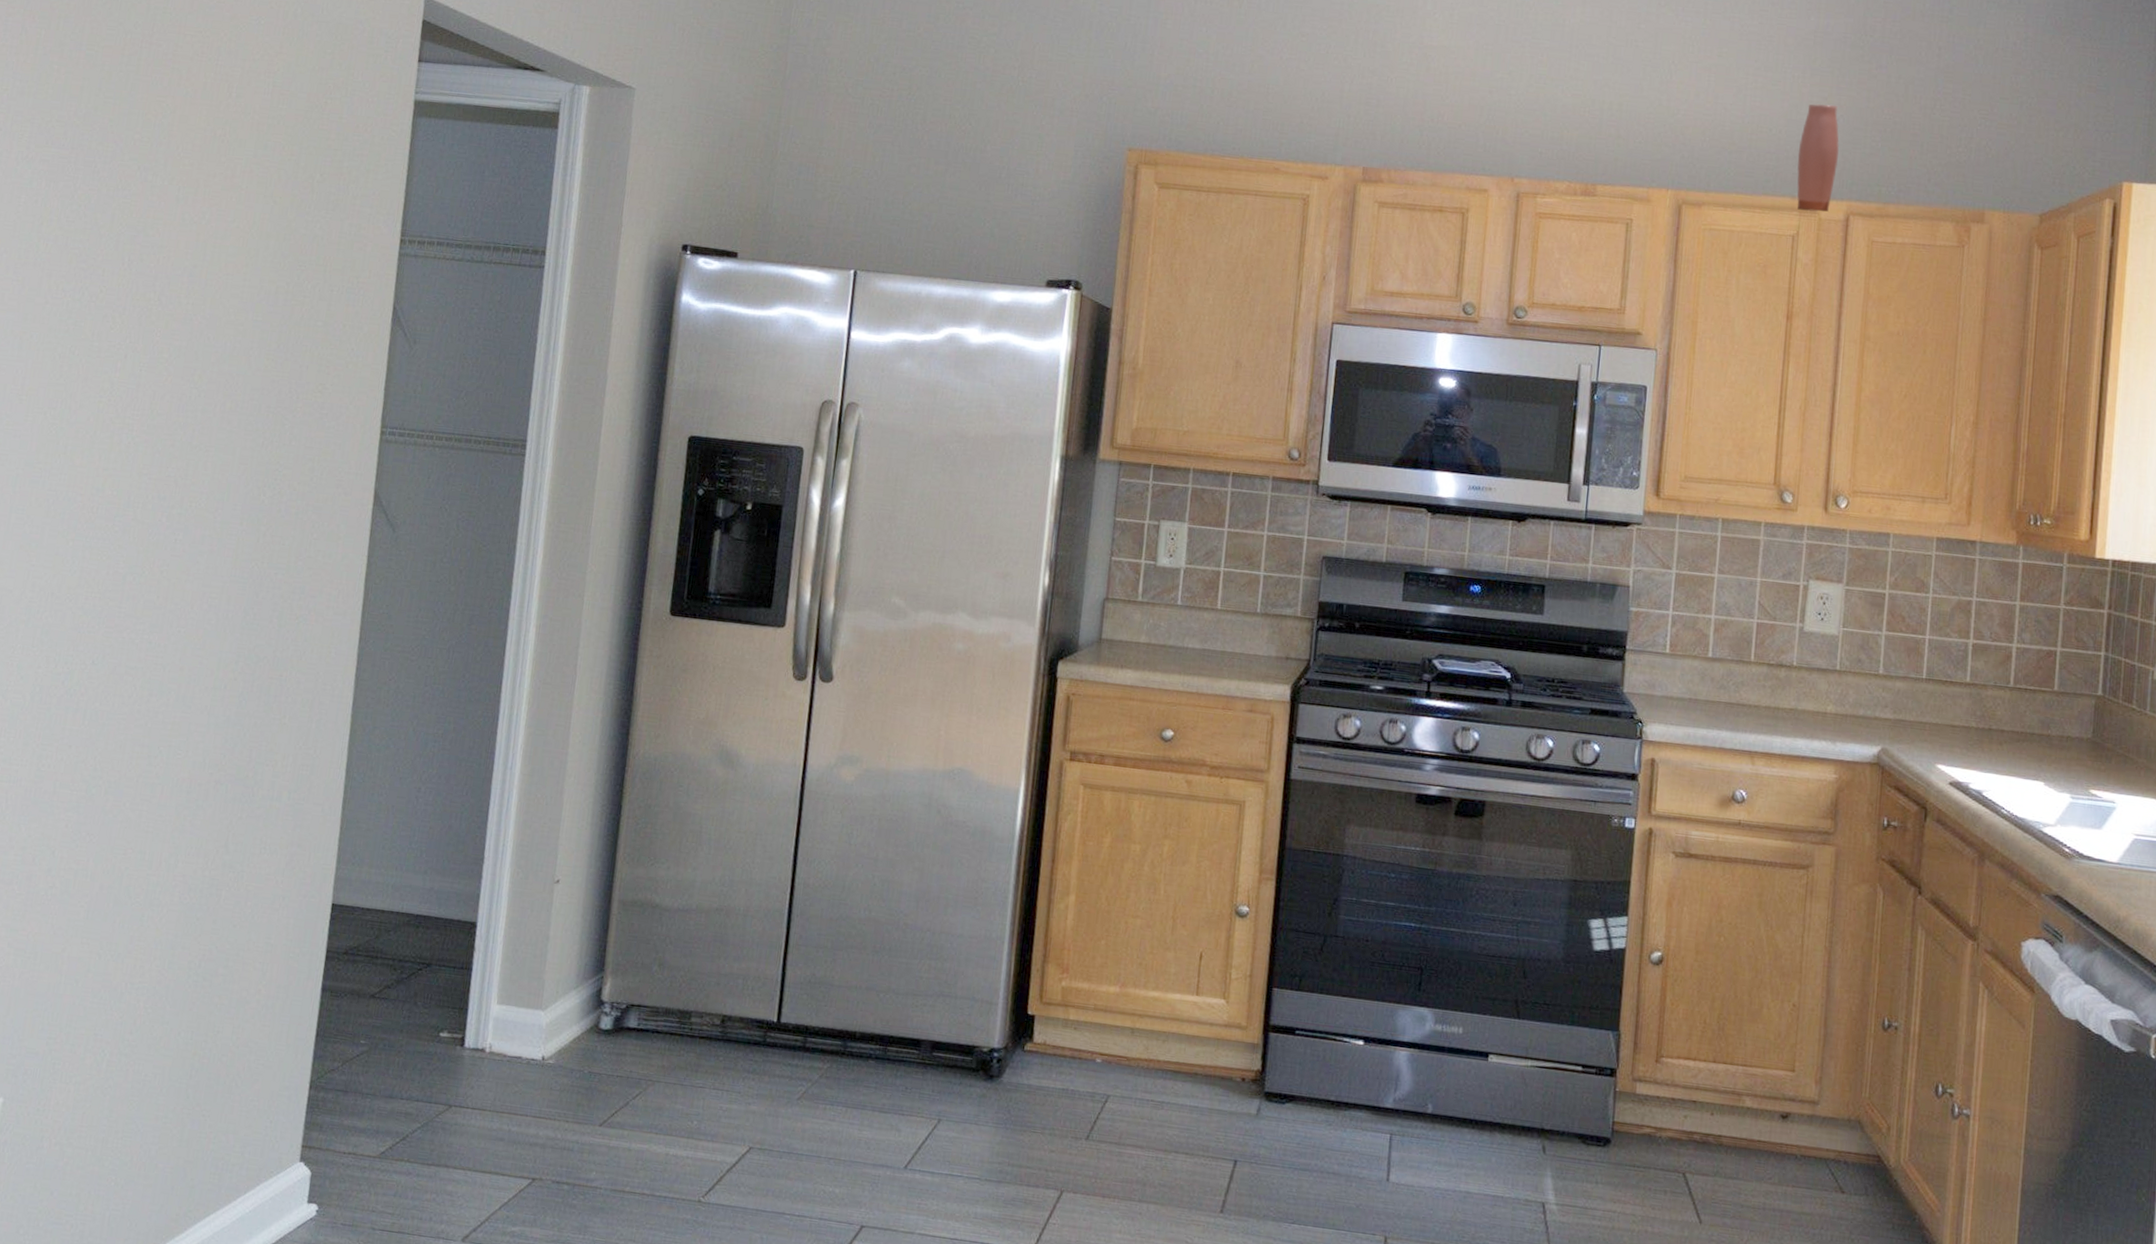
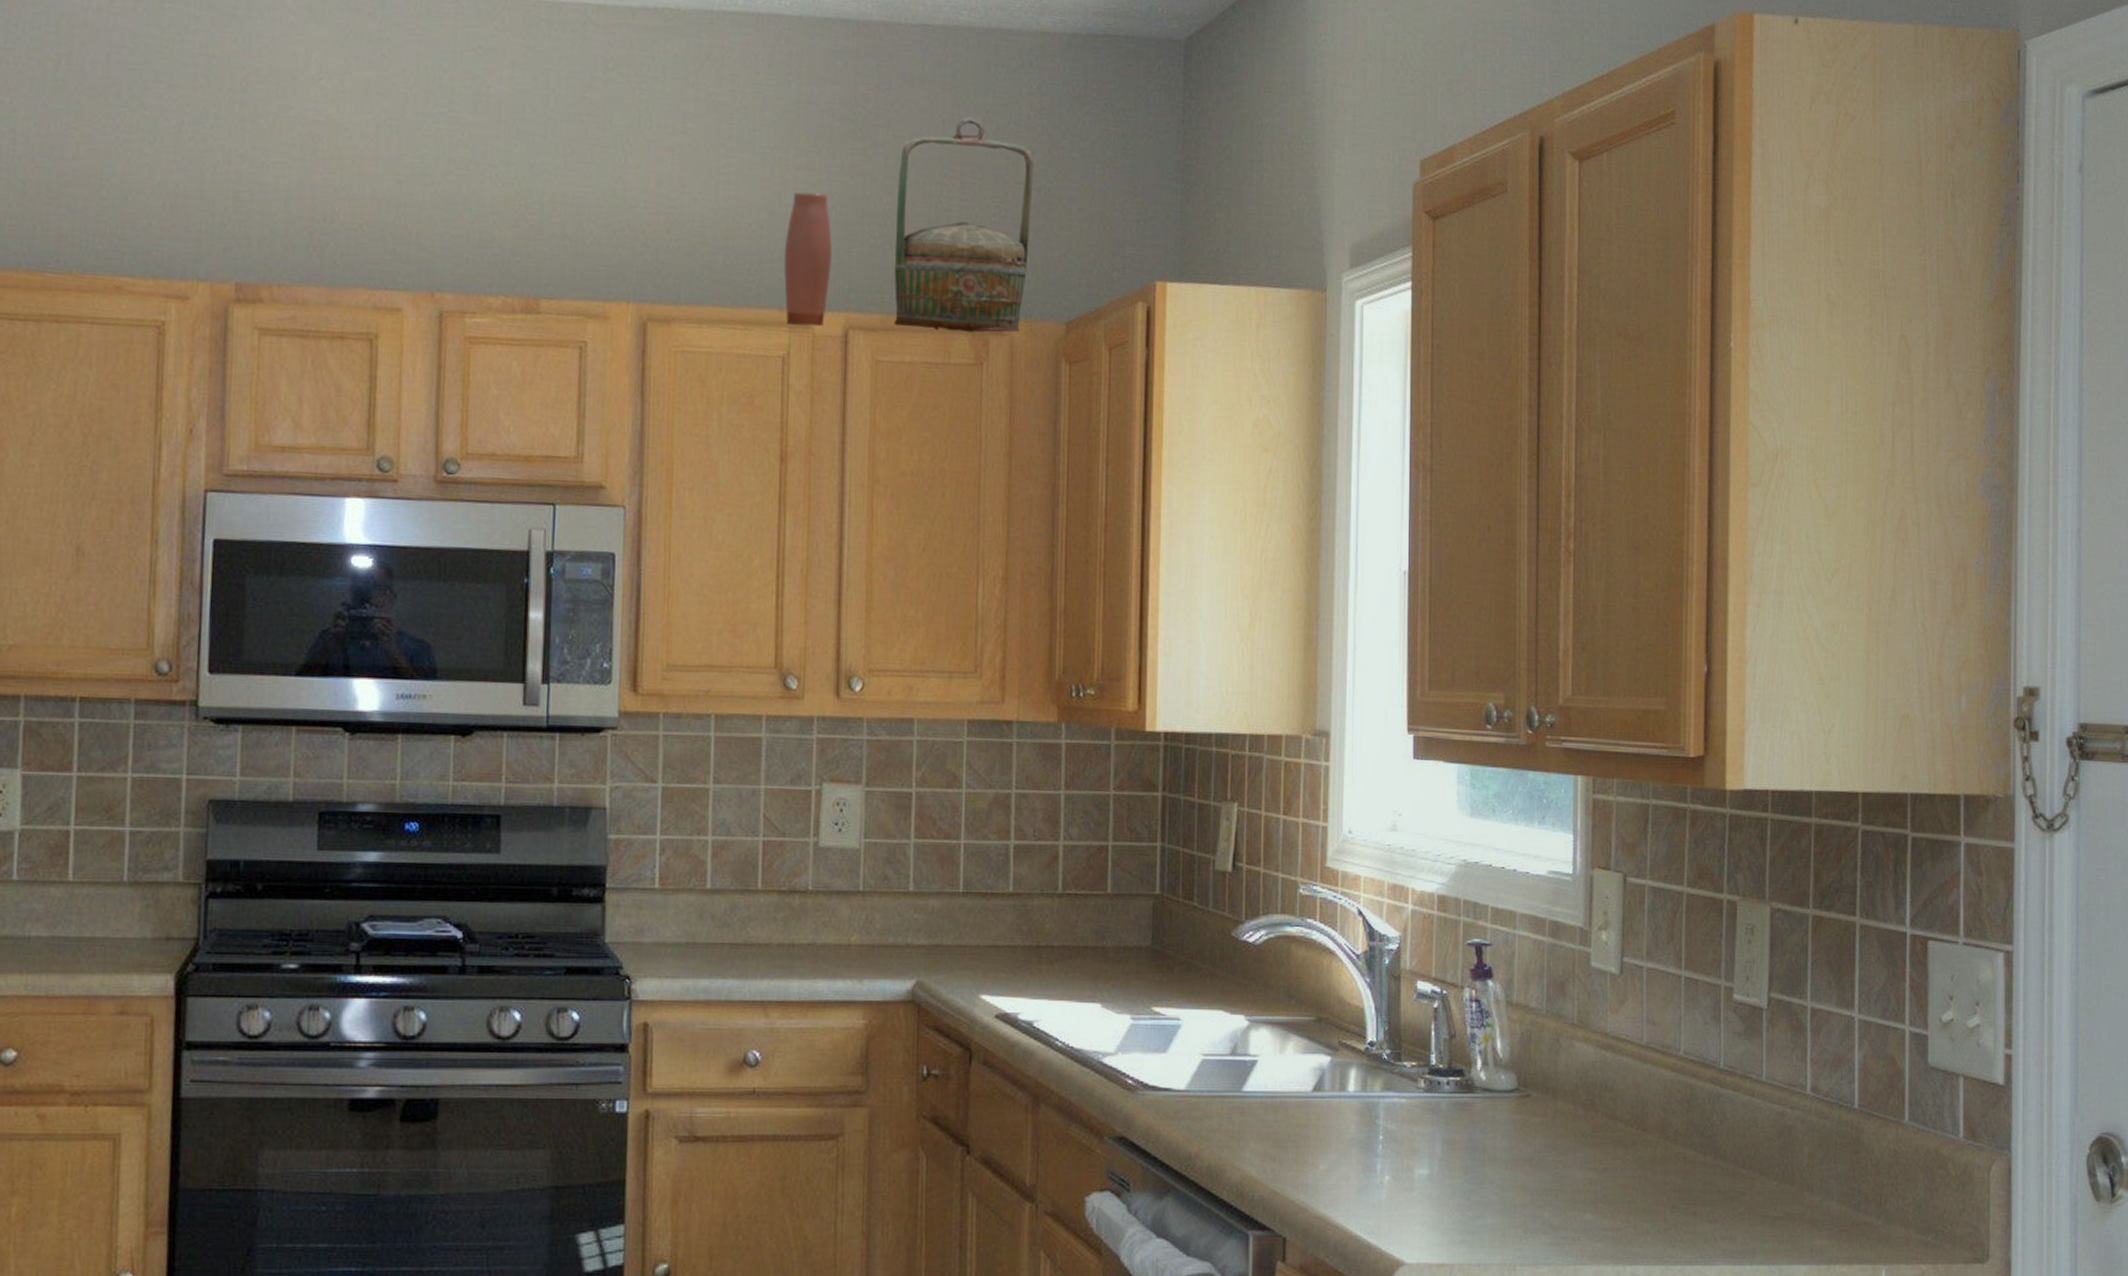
decorative basket: none [1888,44,2018,221] -> present [893,116,1034,333]

